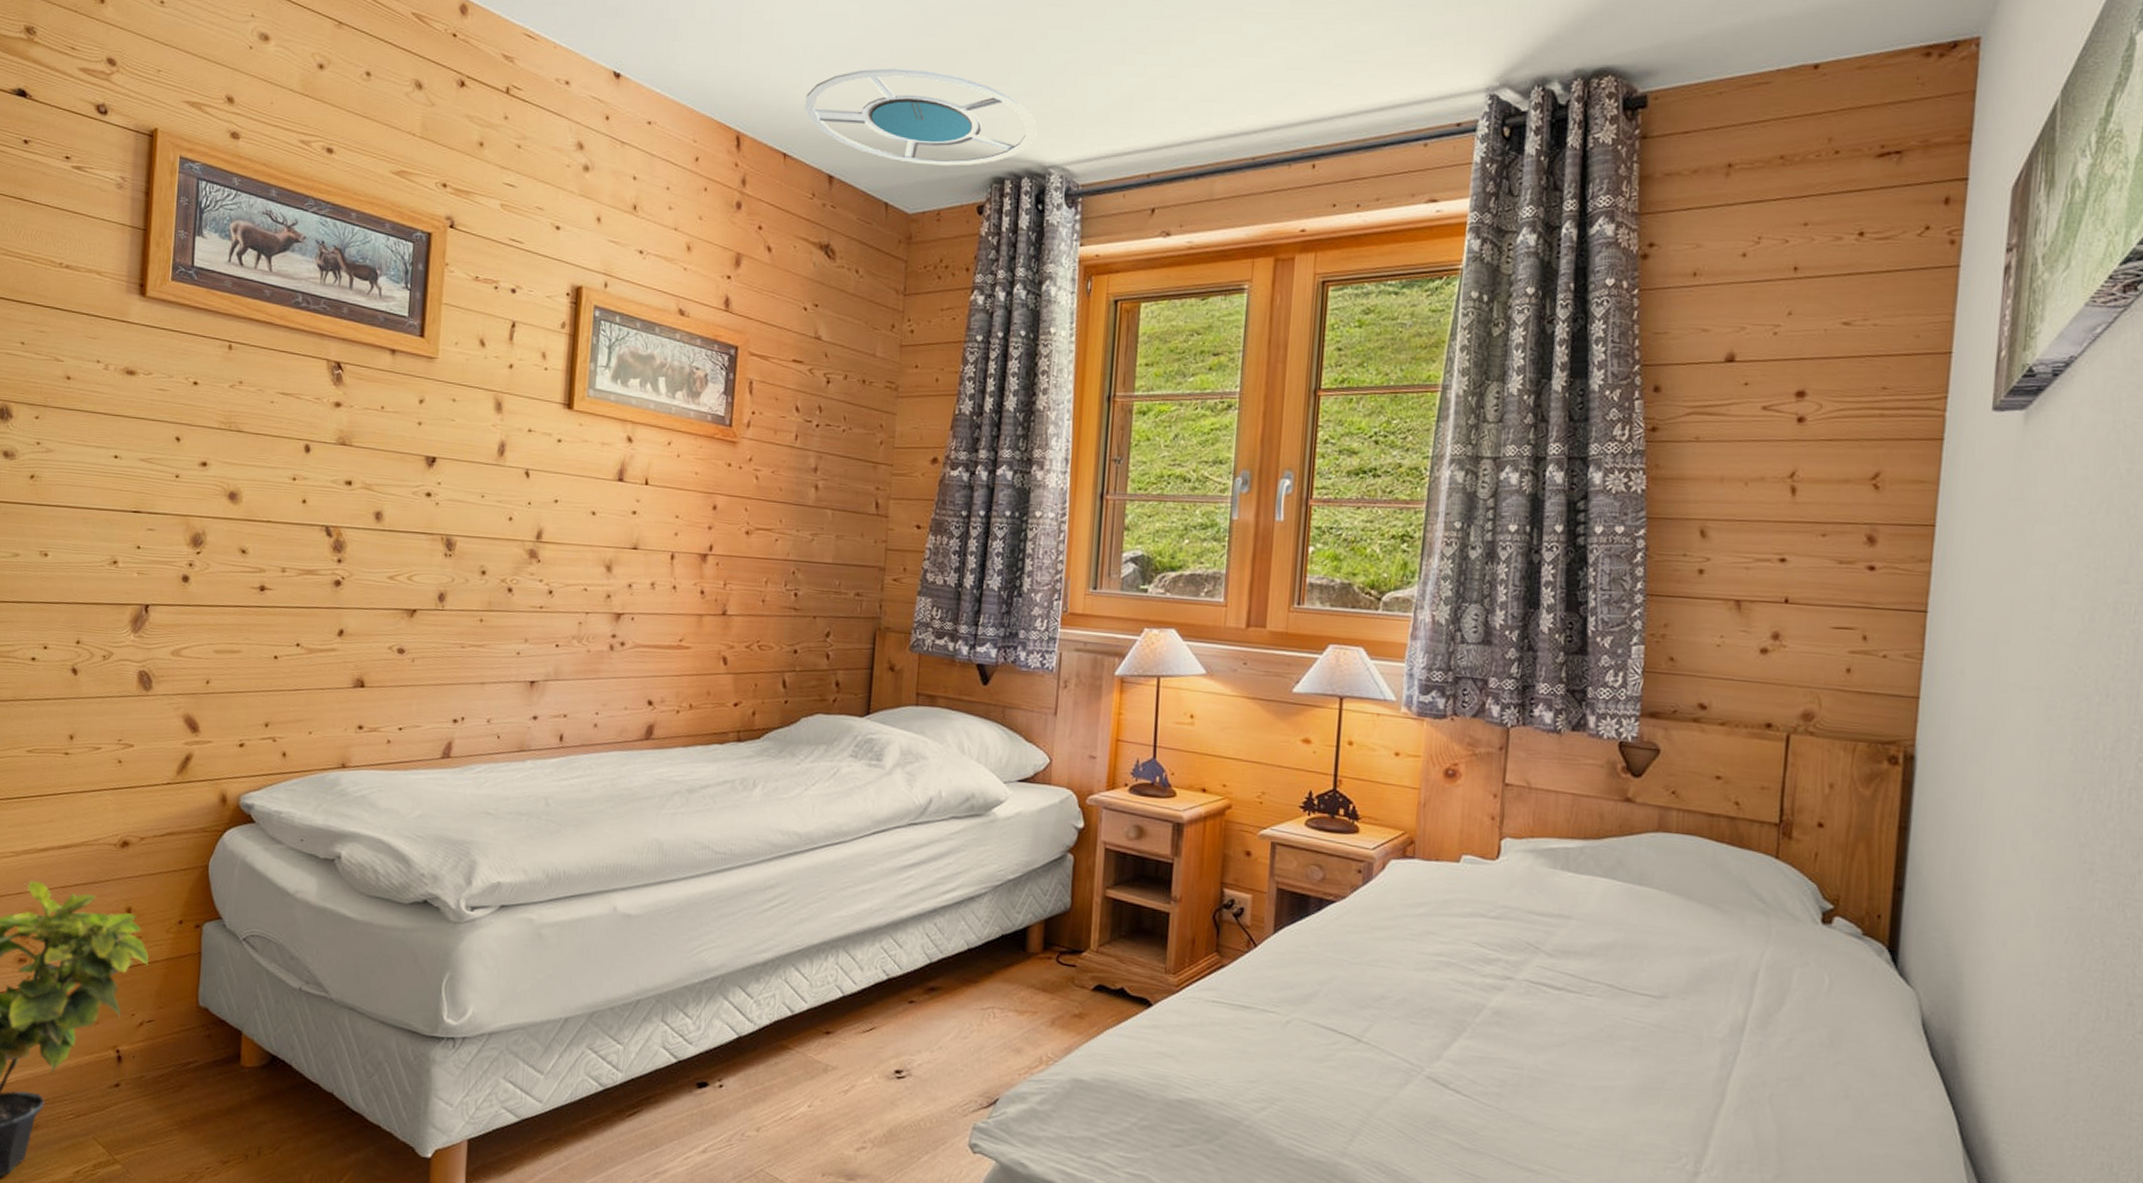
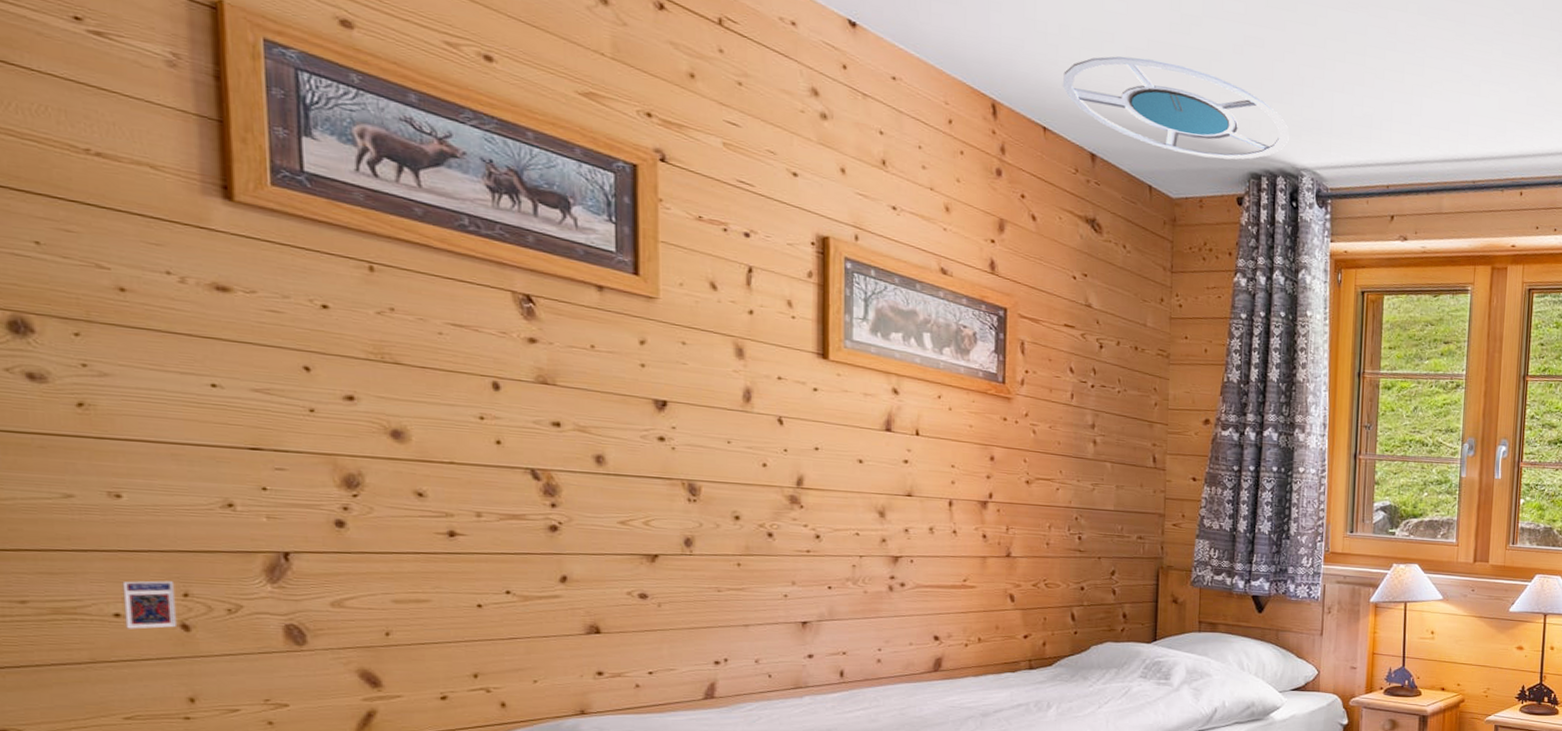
trading card: none [37,629,72,672] -> present [122,580,178,629]

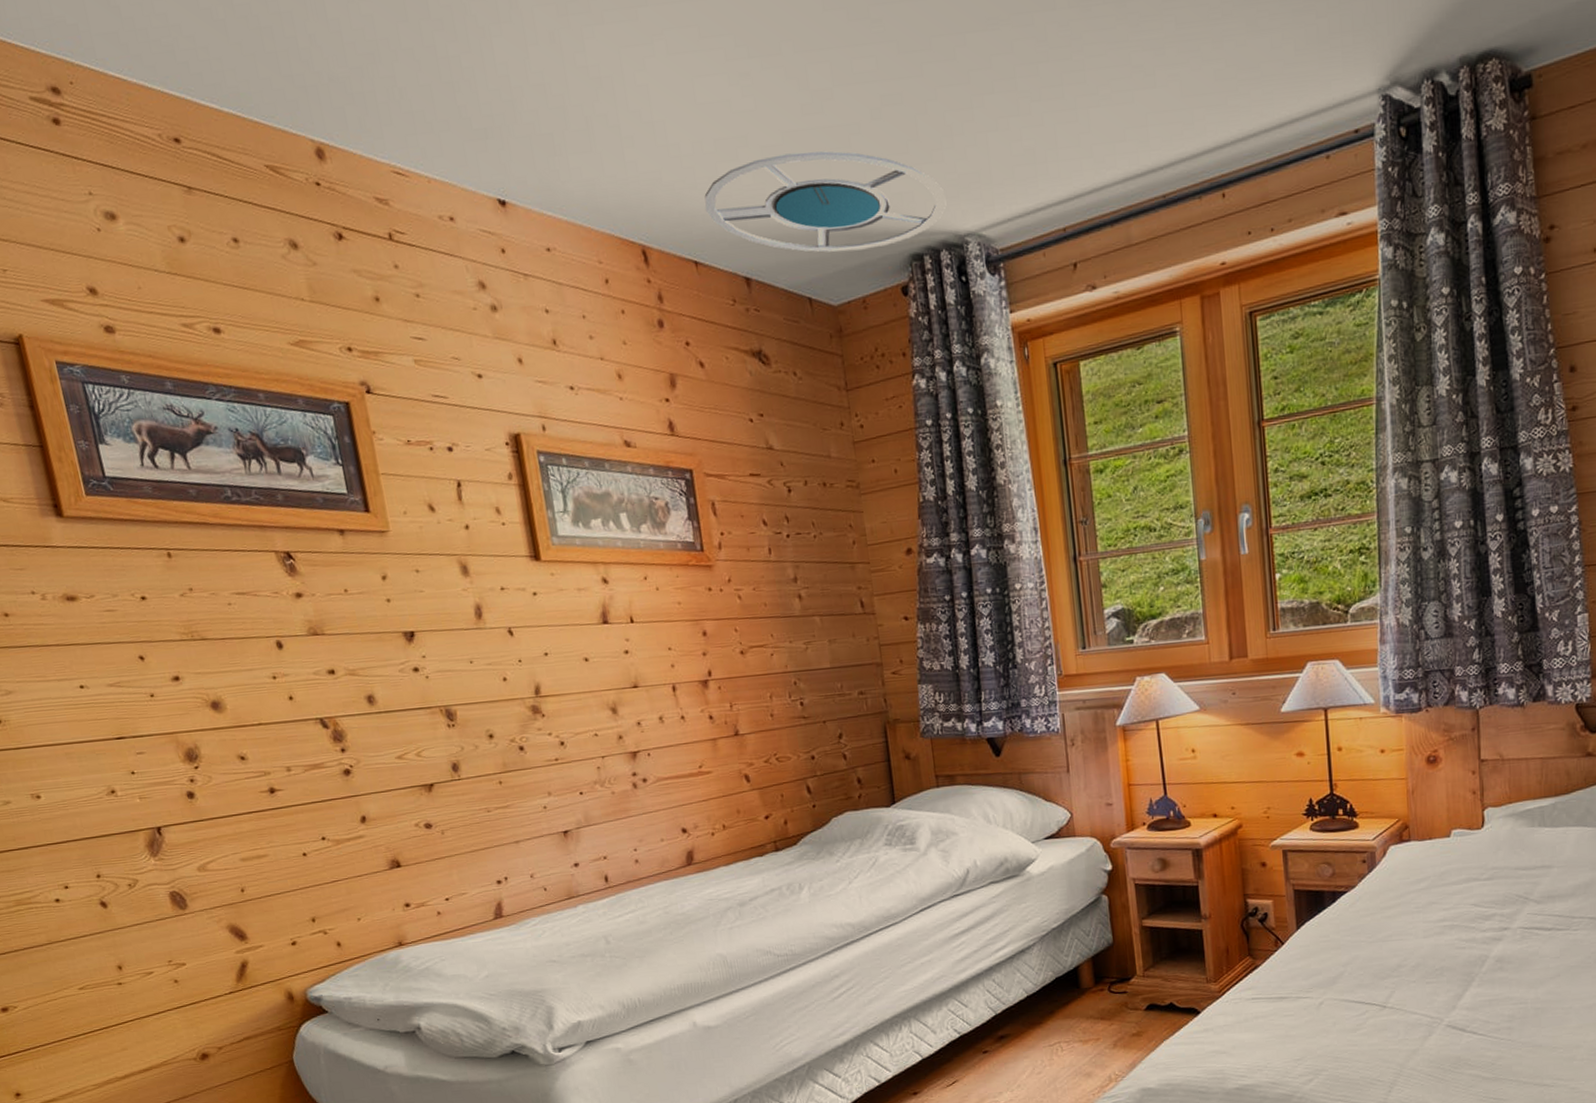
trading card: present [122,580,178,629] -> none [55,865,98,912]

